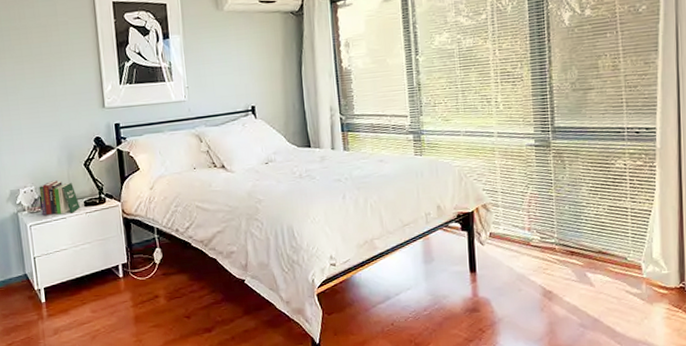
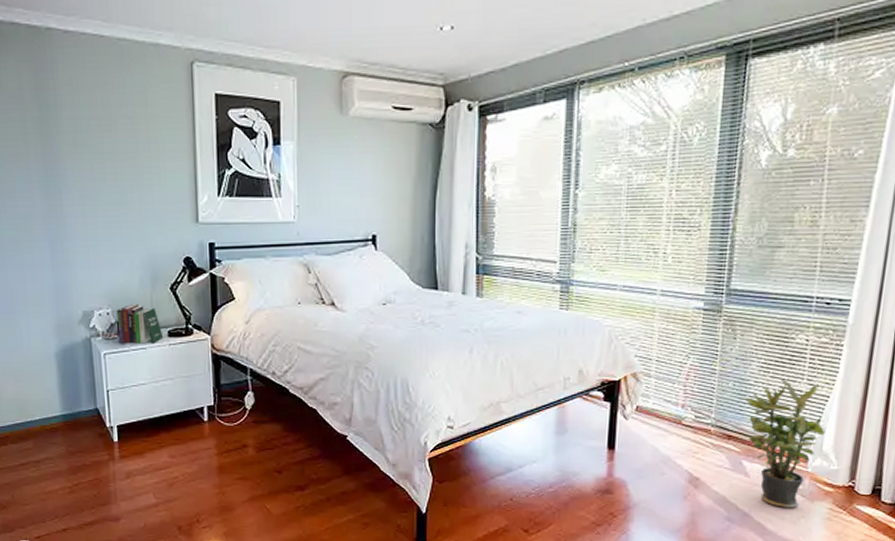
potted plant: none [580,199,653,312] -> present [745,378,826,509]

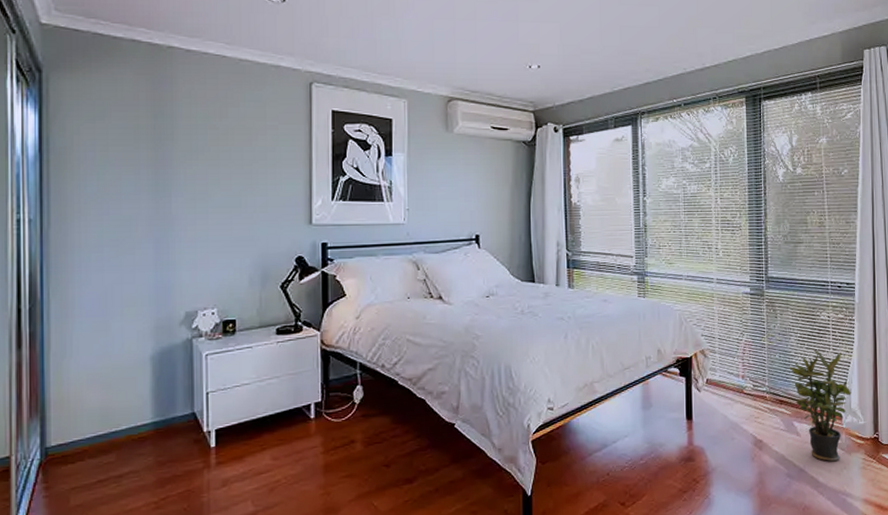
books: present [116,304,164,344] -> none [222,303,272,344]

